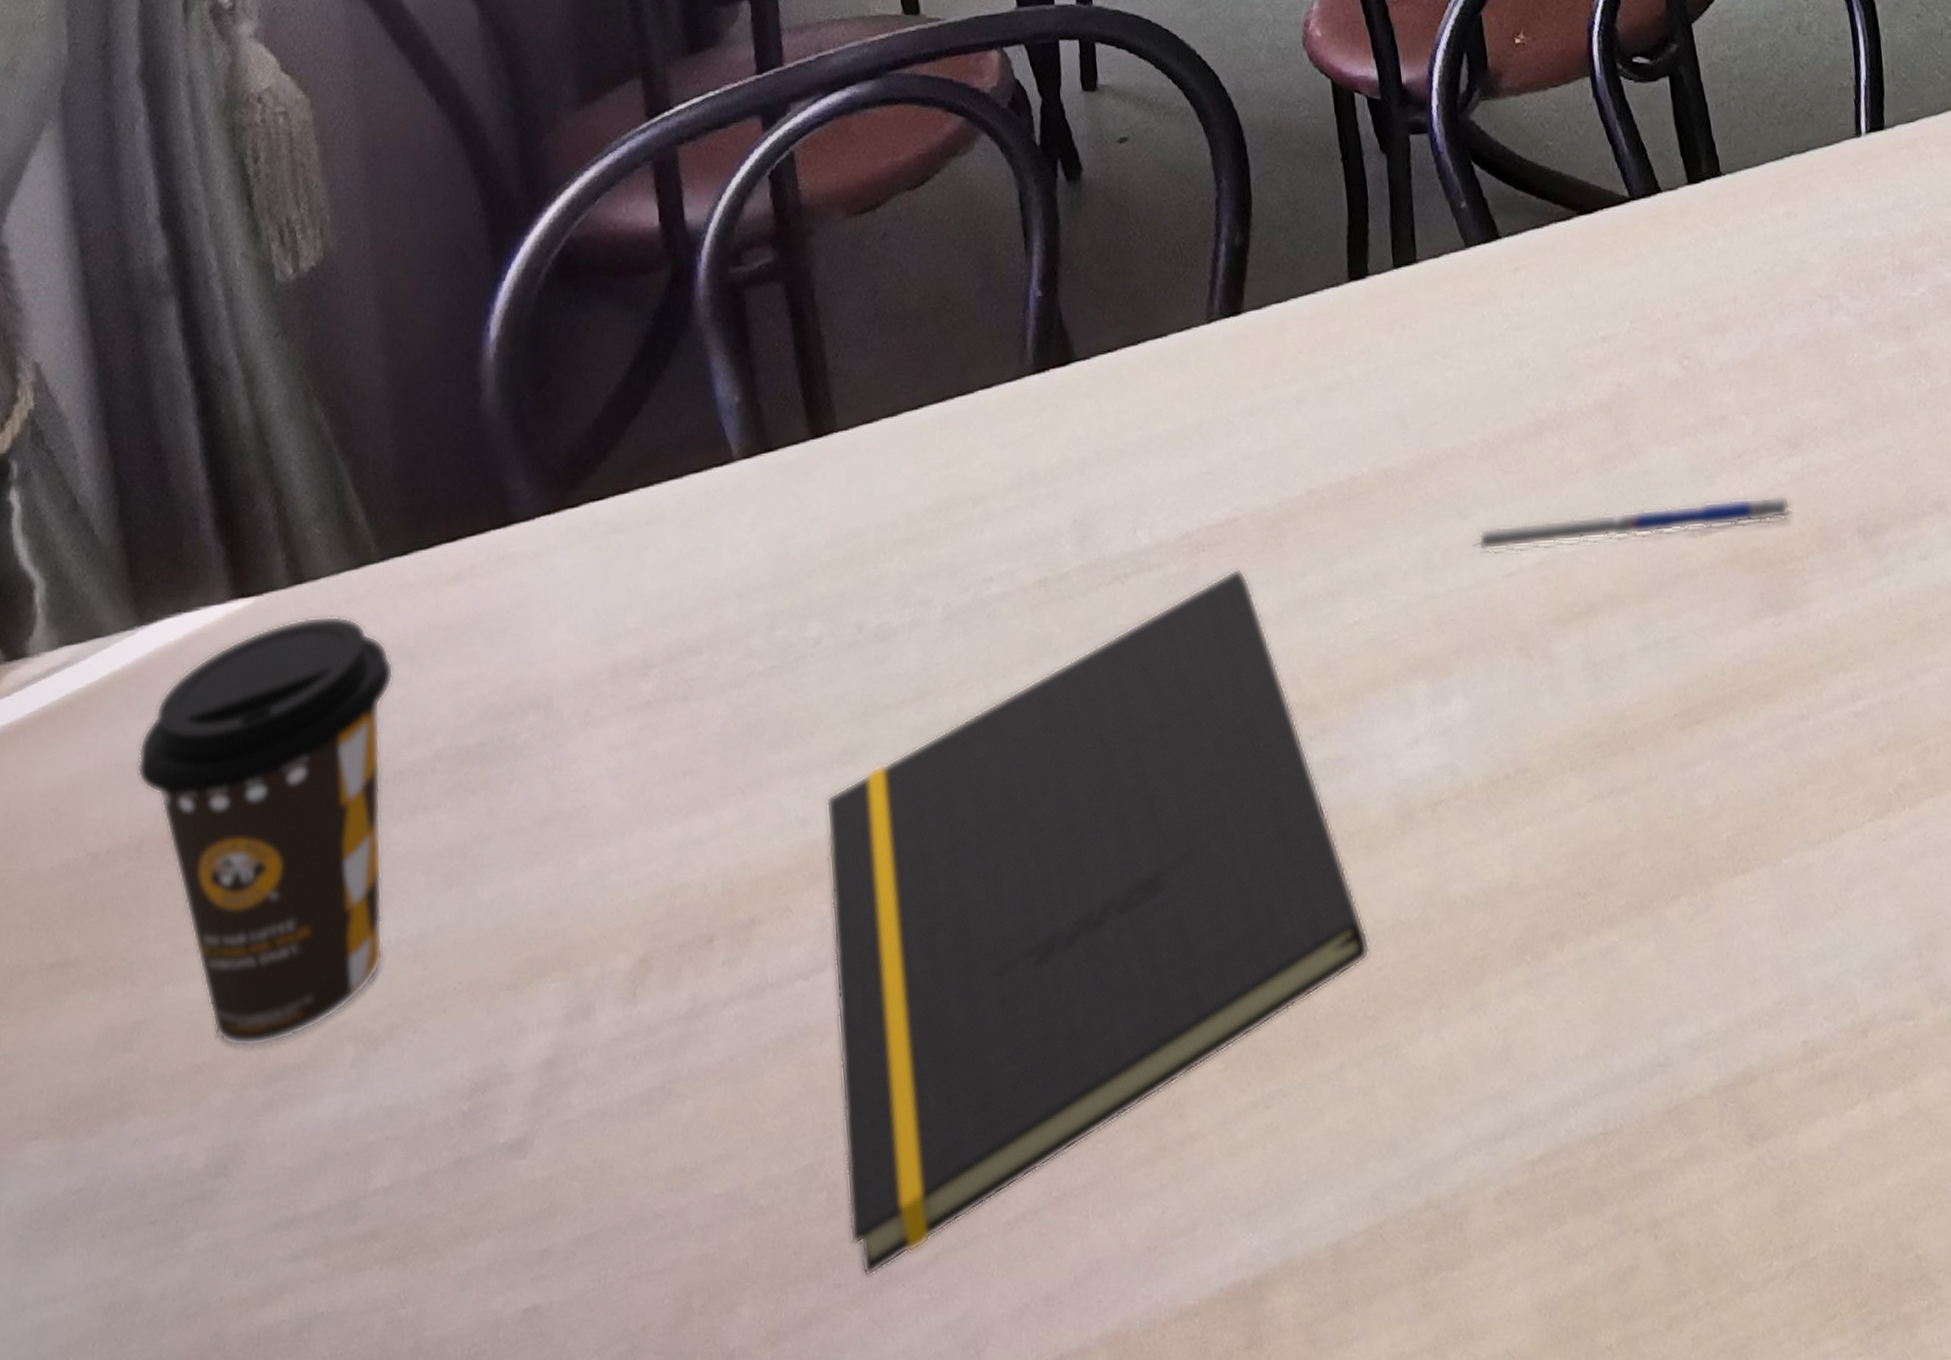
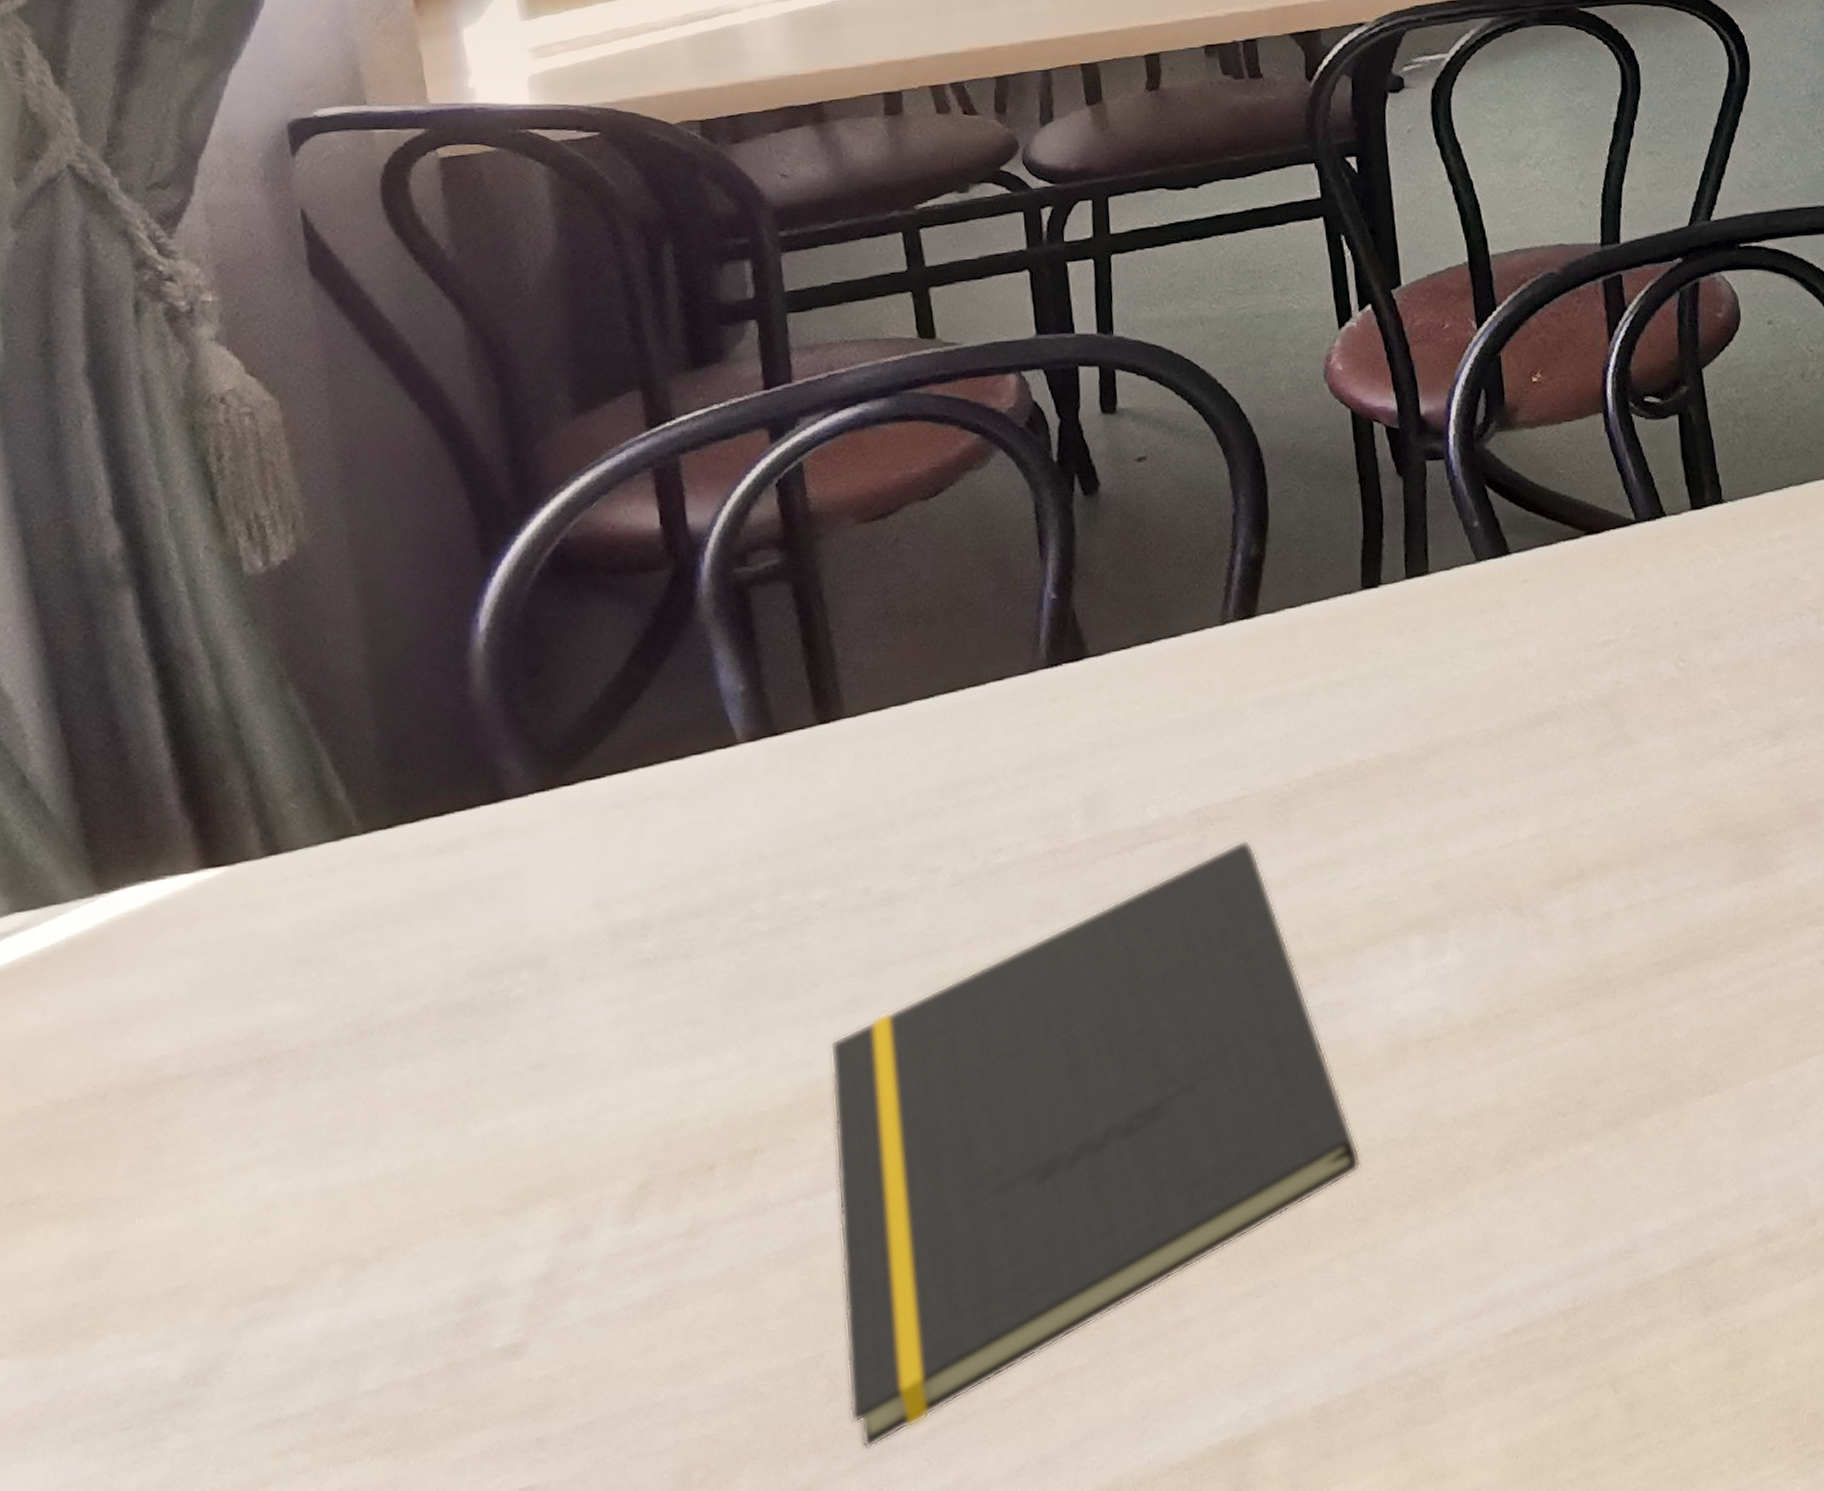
coffee cup: present [137,615,394,1047] -> none [100,883,379,1272]
pen: present [1472,495,1791,556] -> none [1472,778,1772,829]

